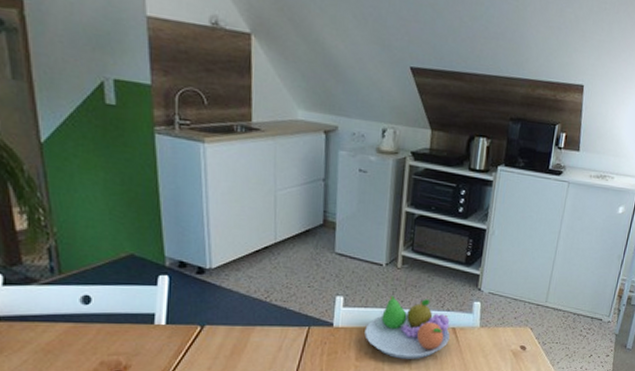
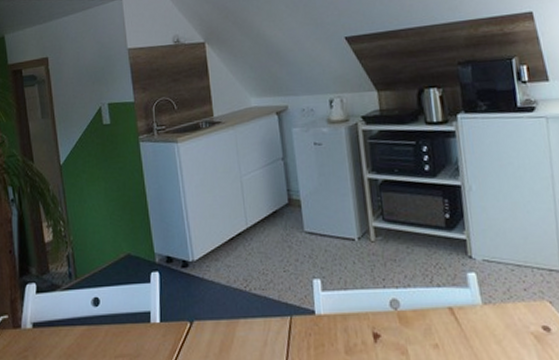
fruit bowl: present [365,295,450,359] -> none [349,273,448,350]

